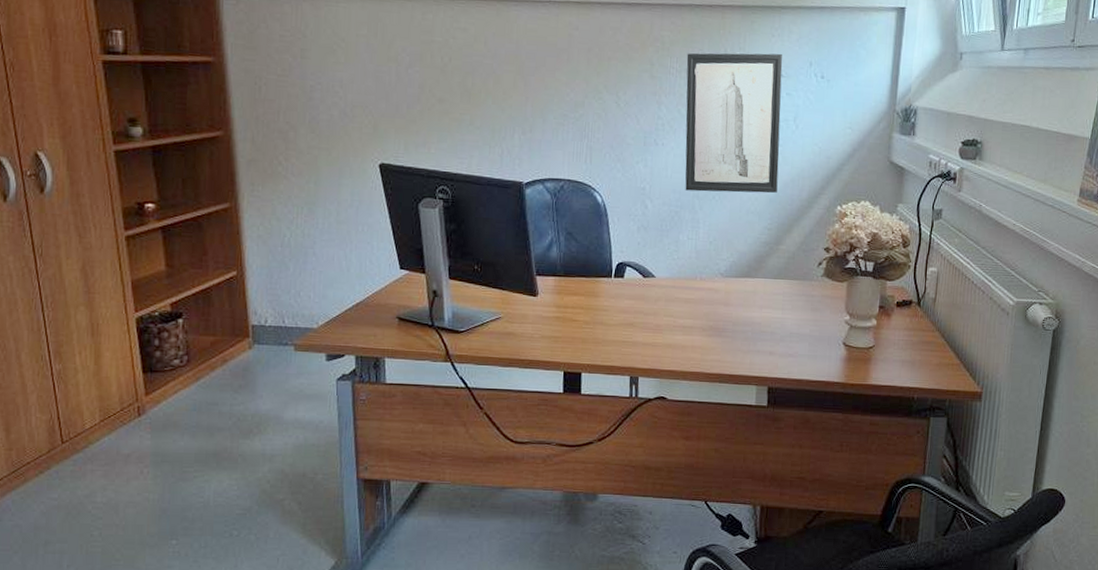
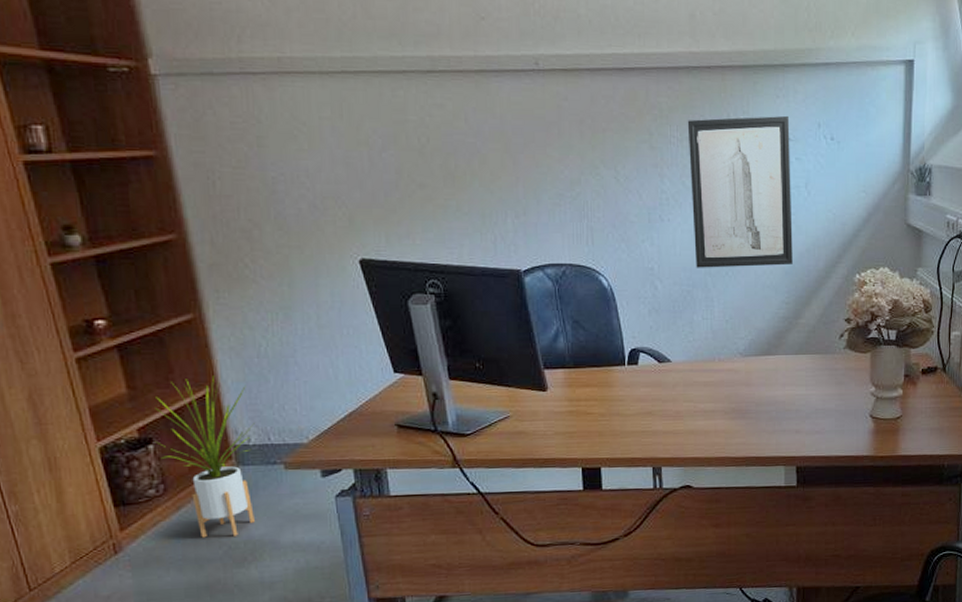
house plant: none [185,260,272,409] -> present [155,375,255,538]

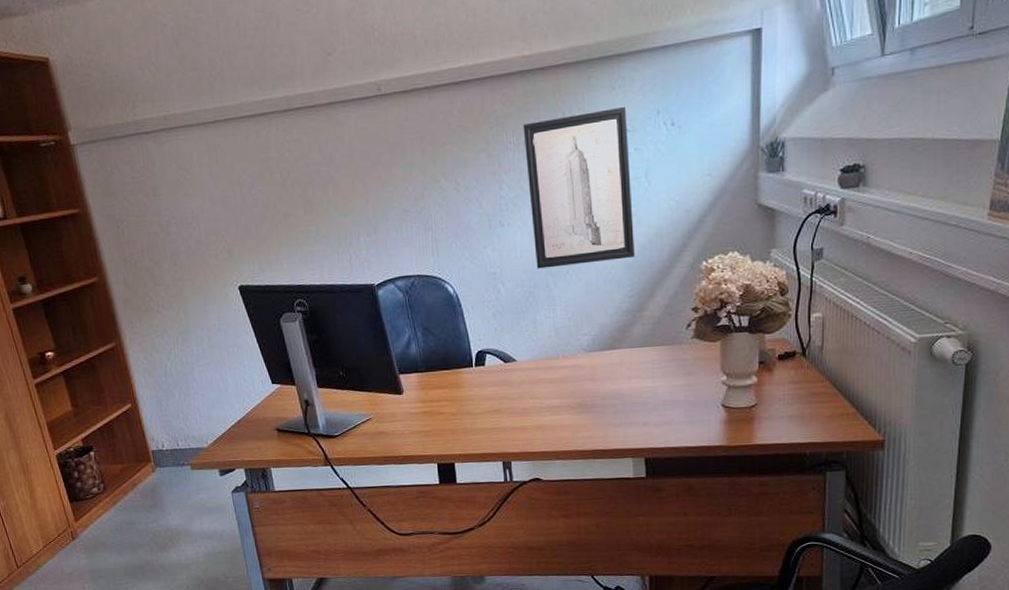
house plant: present [155,375,255,538] -> none [92,393,171,527]

